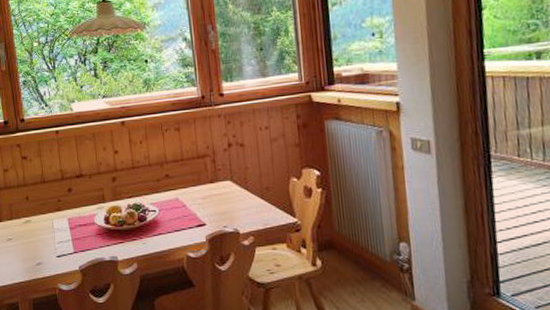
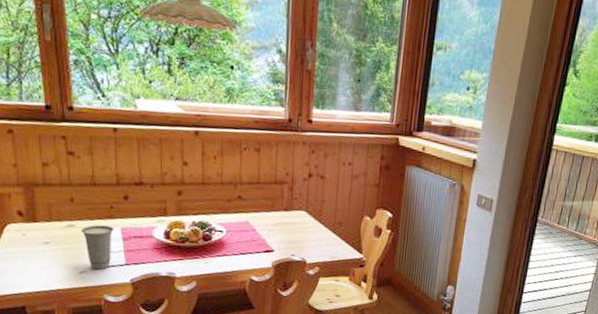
cup: none [35,218,62,260] -> present [81,225,114,270]

